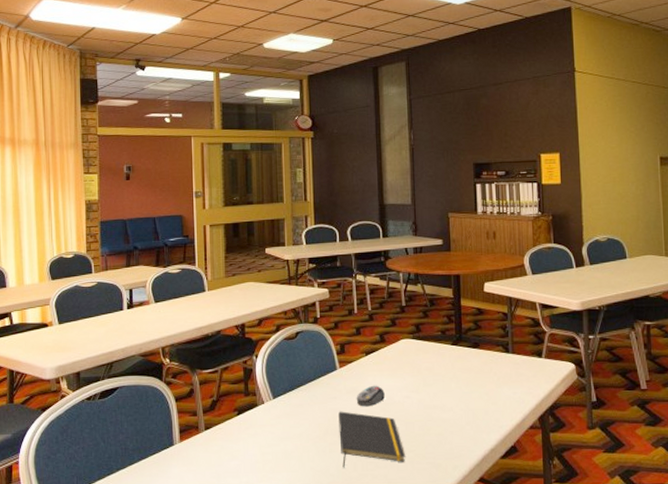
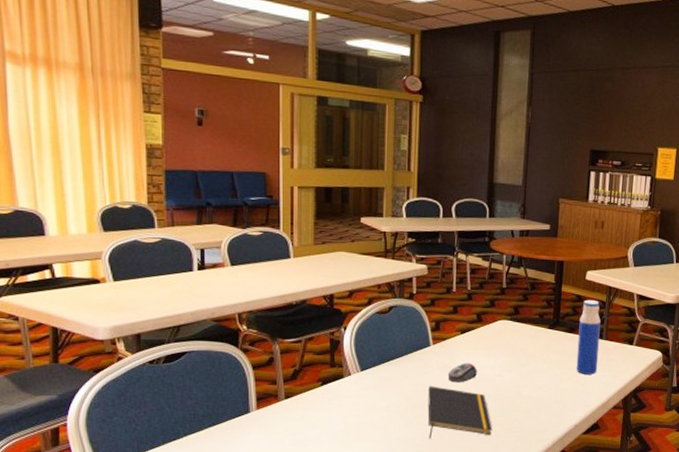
water bottle: none [483,312,508,392] -> present [576,299,601,375]

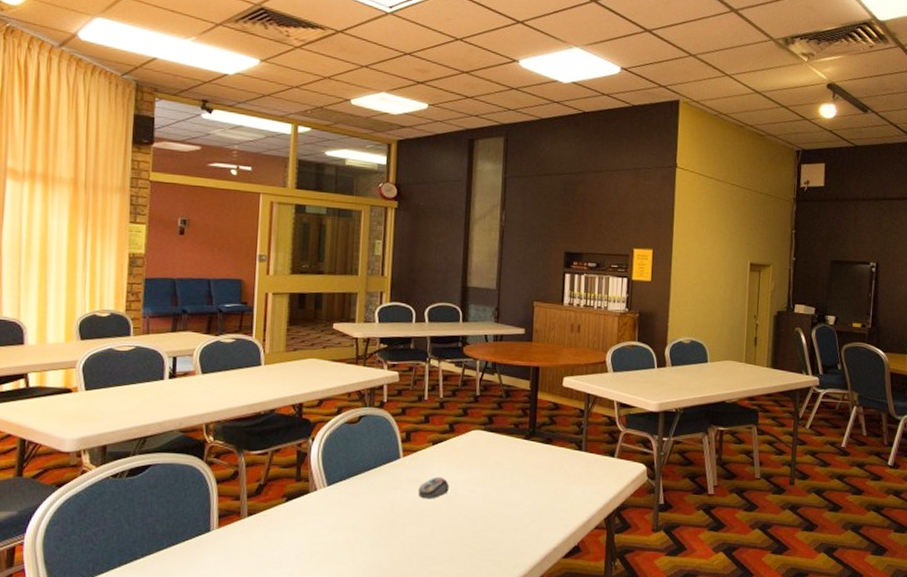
notepad: present [428,386,493,439] -> none [396,502,465,562]
water bottle: present [576,299,601,375] -> none [554,407,580,490]

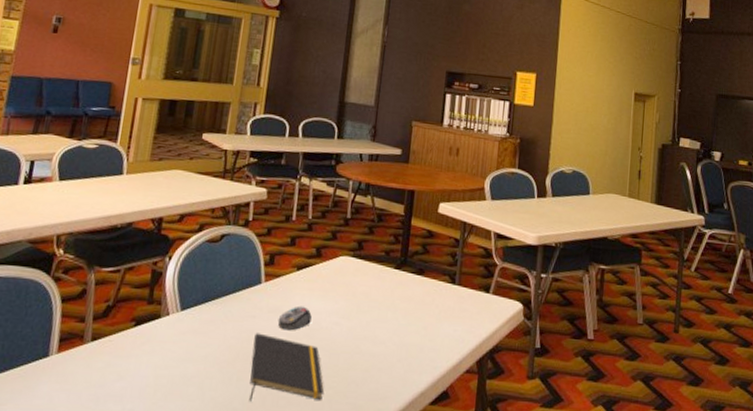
notepad: none [396,502,465,562] -> present [249,333,325,402]

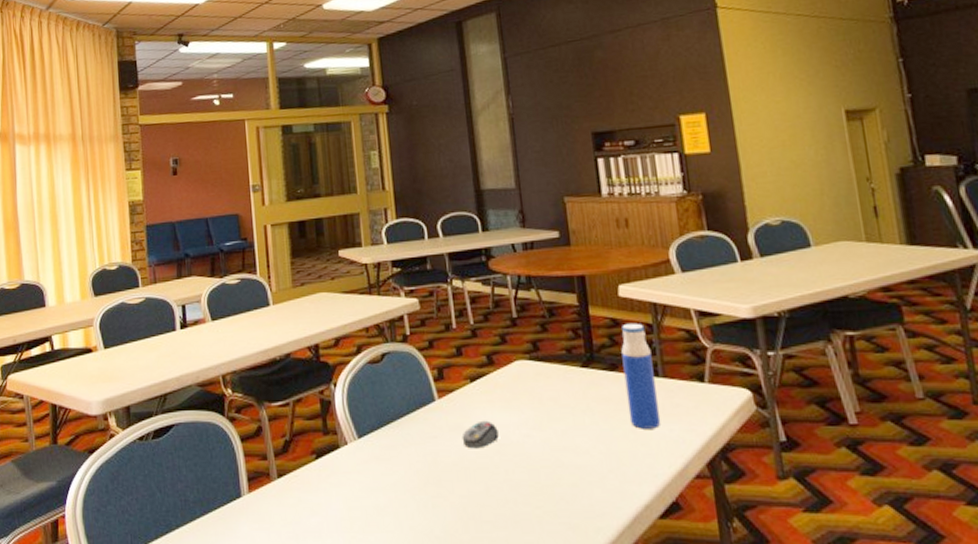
notepad: present [249,333,325,402] -> none [440,454,532,529]
water bottle: none [424,236,454,328] -> present [621,323,661,429]

